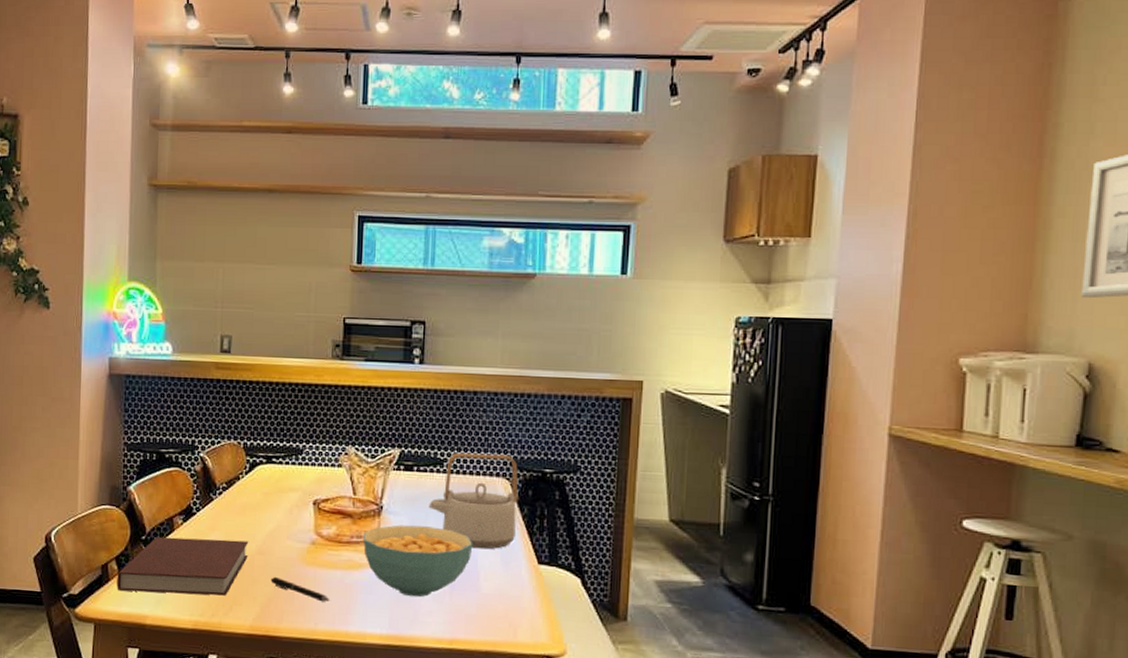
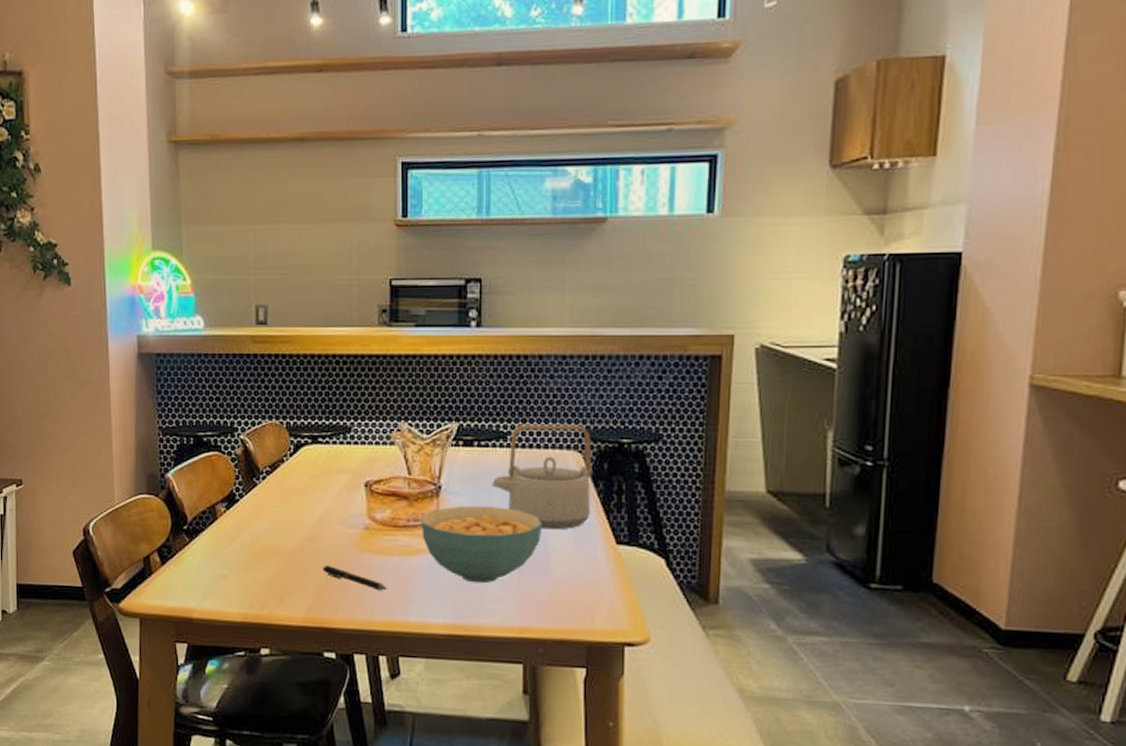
notebook: present [117,536,249,596] -> none [160,526,297,587]

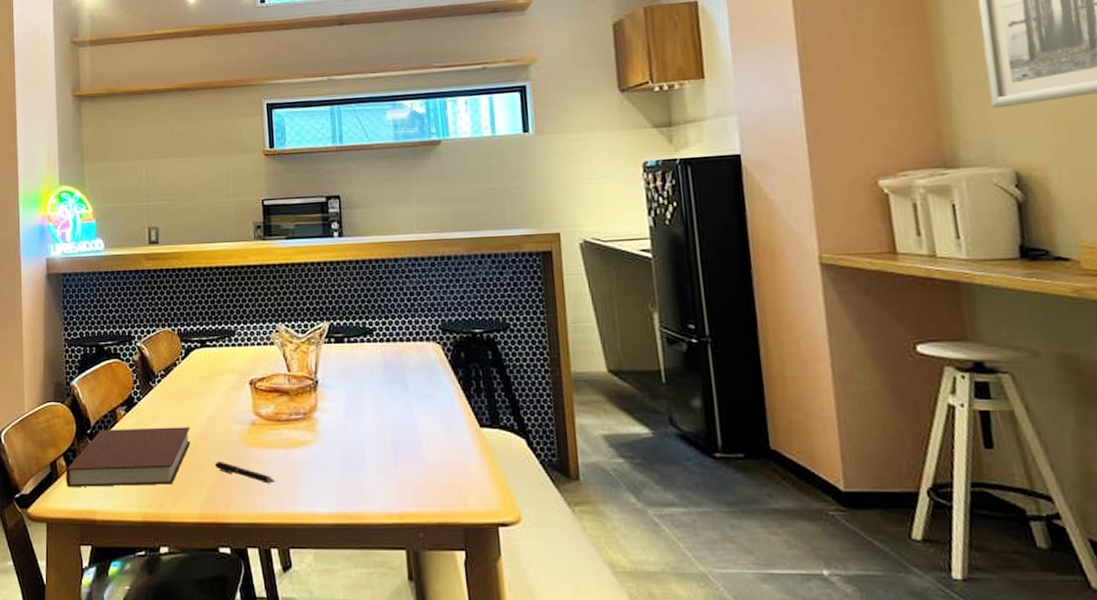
notebook: none [160,526,297,587] -> present [66,427,191,487]
cereal bowl: present [420,506,543,584] -> none [301,397,412,472]
teapot: present [492,424,592,530] -> none [363,318,453,417]

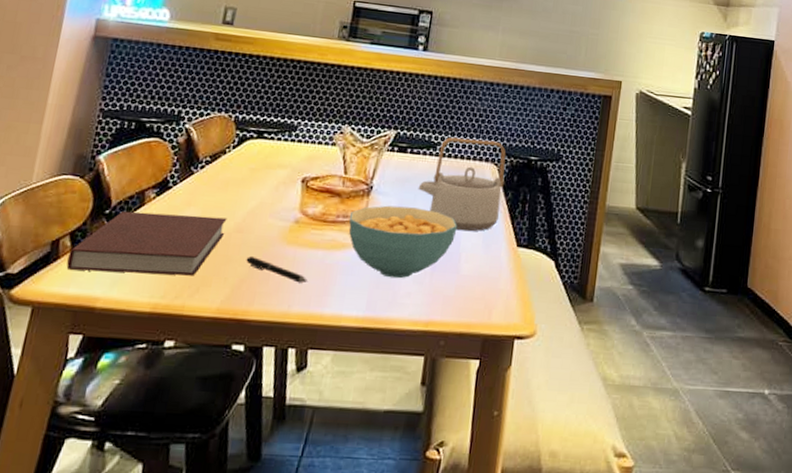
cereal bowl: none [301,397,412,472] -> present [348,205,458,279]
teapot: none [363,318,453,417] -> present [418,137,506,232]

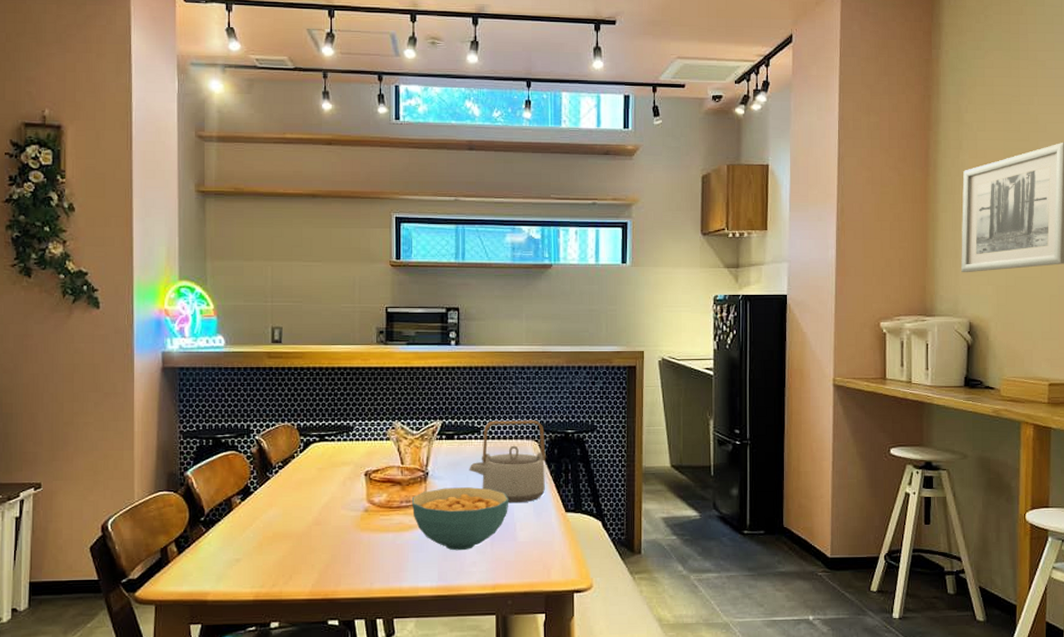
notebook: present [66,211,227,276] -> none [177,514,306,571]
pen: present [246,255,309,284] -> none [328,544,385,563]

